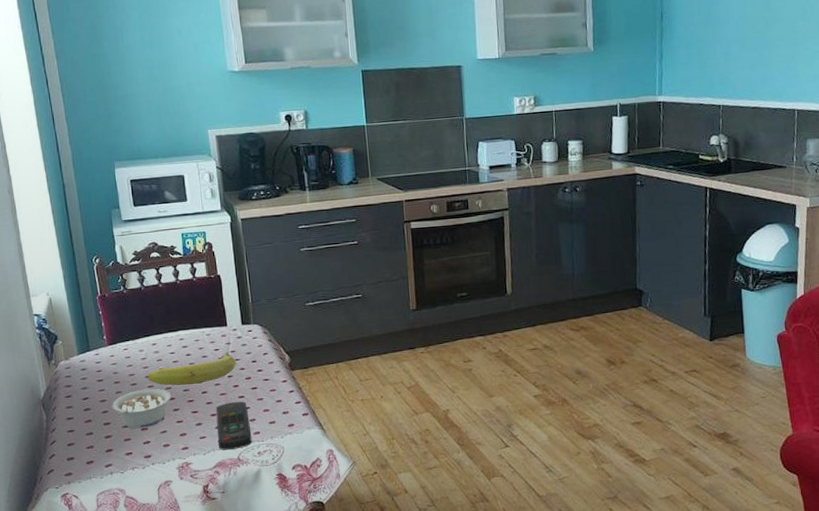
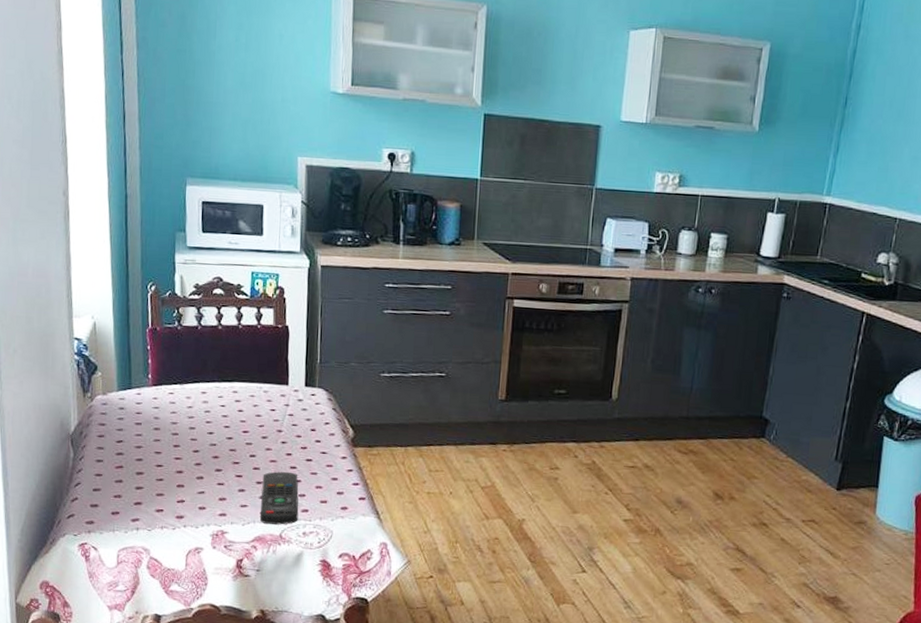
legume: present [111,388,172,429] -> none [147,441,215,485]
fruit: present [147,352,236,386] -> none [192,414,293,446]

